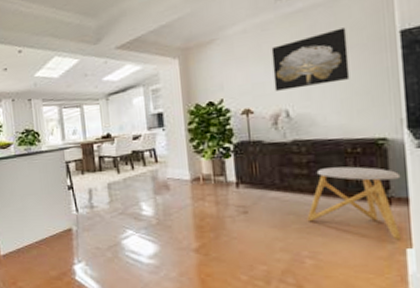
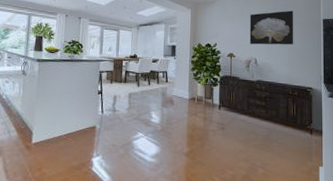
stool: present [307,166,402,241] -> none [262,103,319,161]

